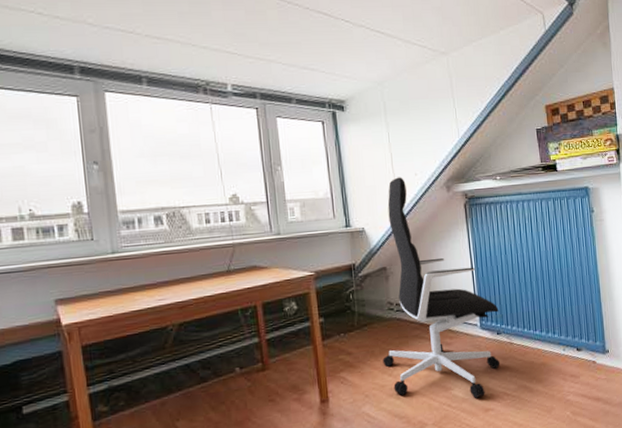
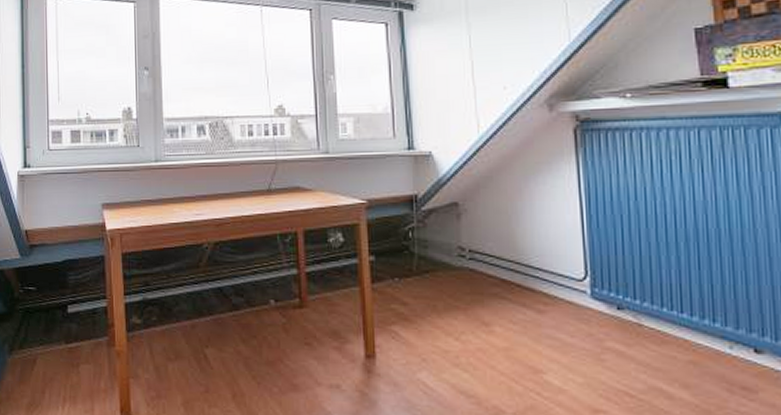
office chair: present [382,177,501,398] -> none [447,90,622,392]

